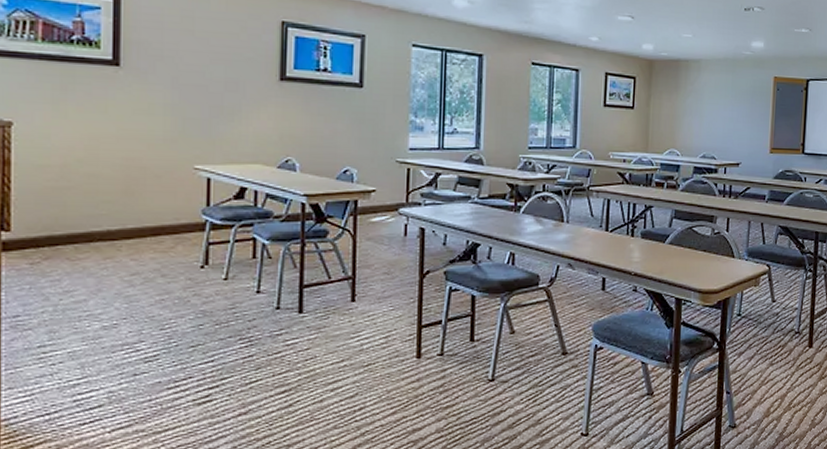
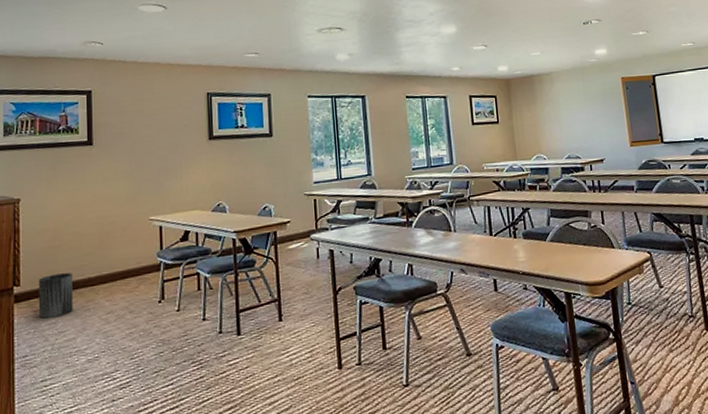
trash can: none [36,222,85,274] -> present [38,273,73,319]

